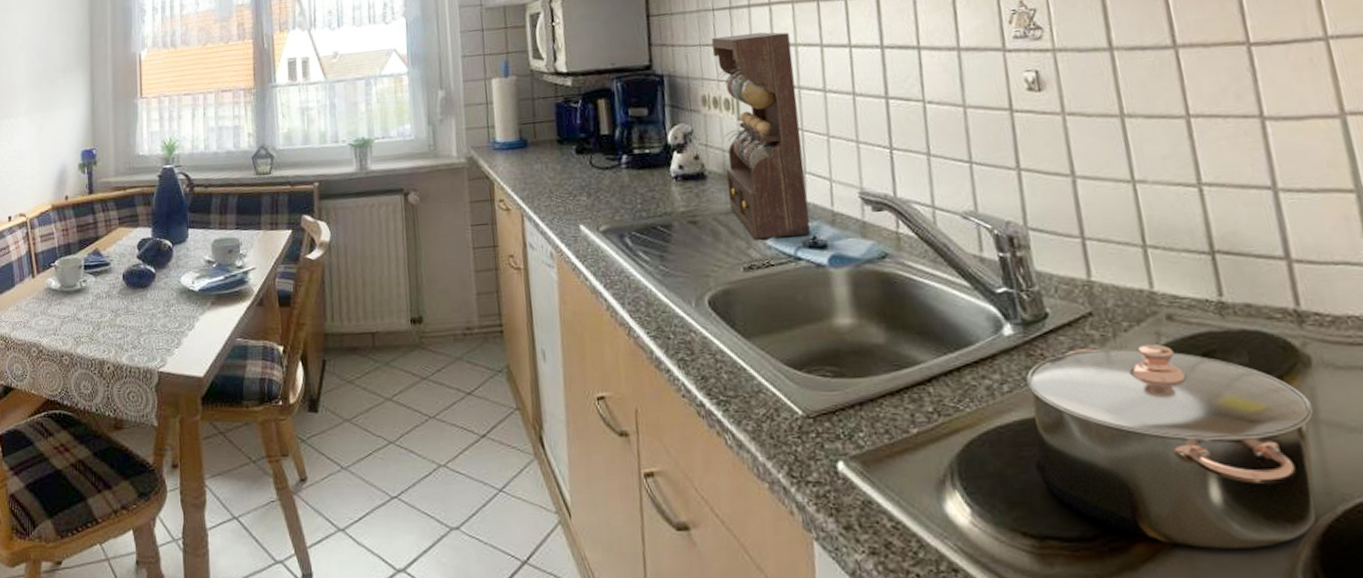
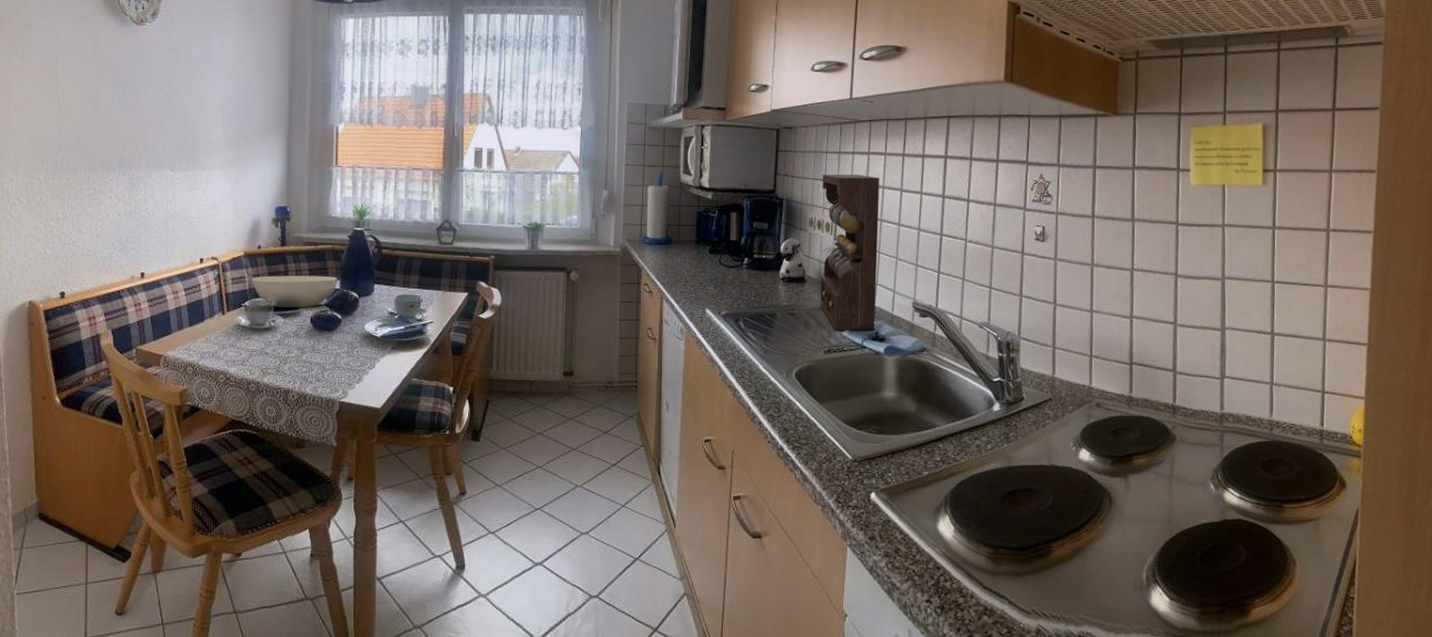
bowl: none [61,224,150,265] -> present [252,275,338,308]
cooking pot: present [1026,343,1317,550] -> none [1002,422,1171,557]

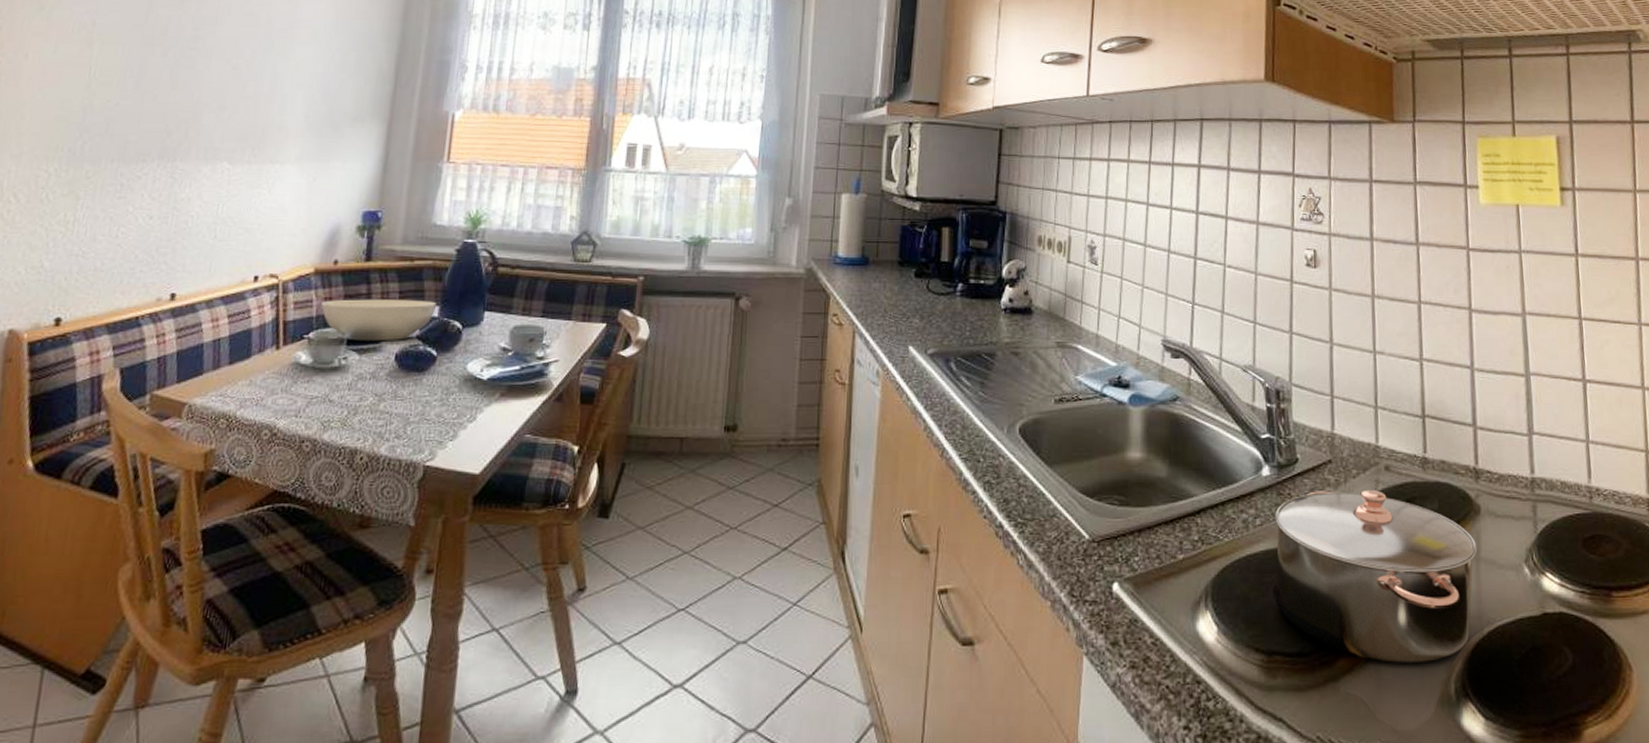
spice rack: present [820,174,879,331] -> none [1050,183,1122,375]
cooking pot: none [1002,422,1171,557] -> present [1275,489,1478,664]

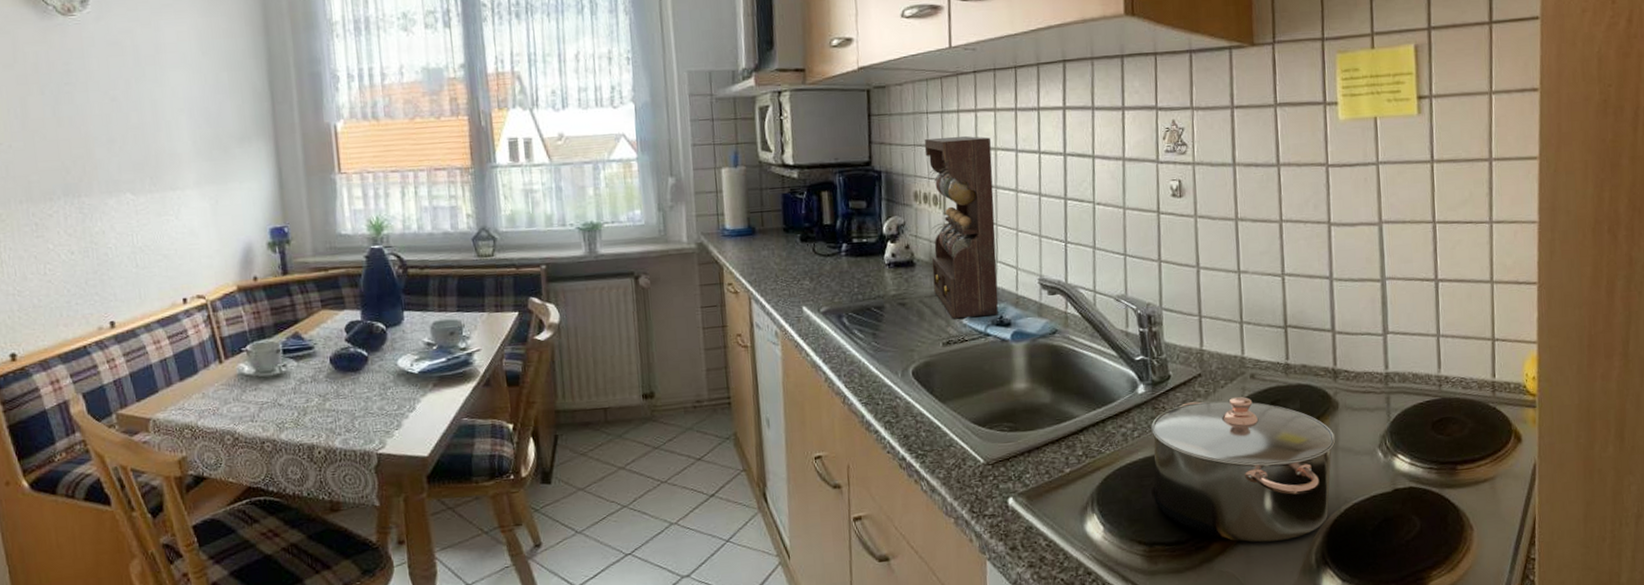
bowl: present [321,299,437,341] -> none [251,306,358,349]
spice rack: none [1050,183,1122,375] -> present [924,135,999,318]

